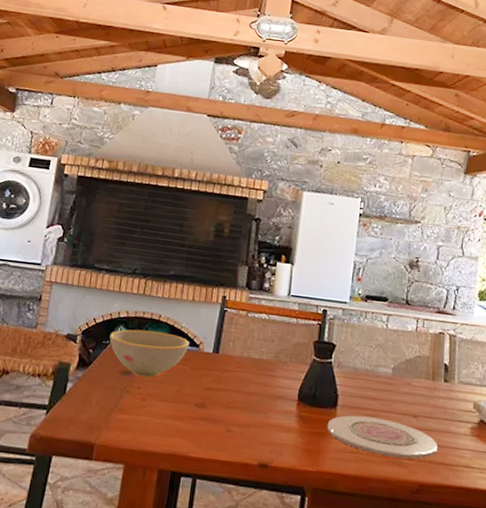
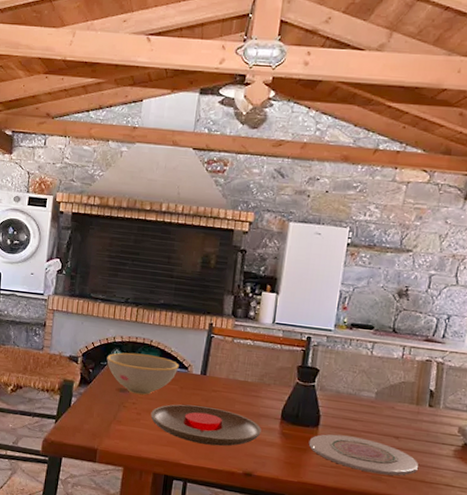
plate: none [157,387,278,434] -> present [150,404,261,447]

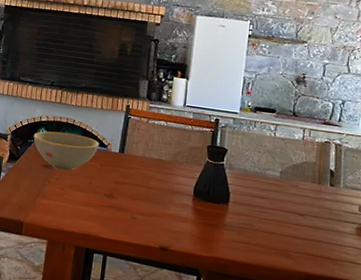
plate: present [150,404,261,447] -> none [73,180,176,221]
plate: present [308,434,419,476] -> none [220,211,324,252]

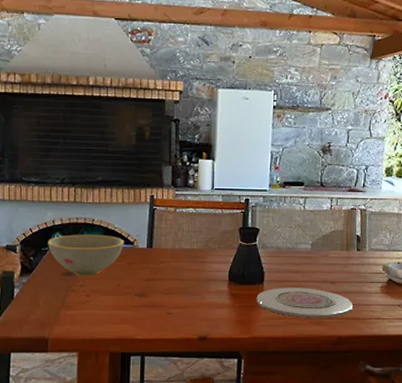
plate: none [220,211,324,252] -> present [256,288,354,319]

